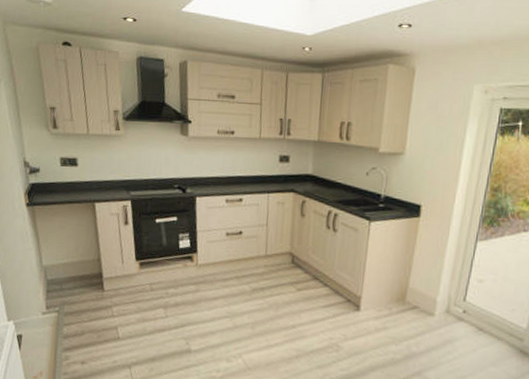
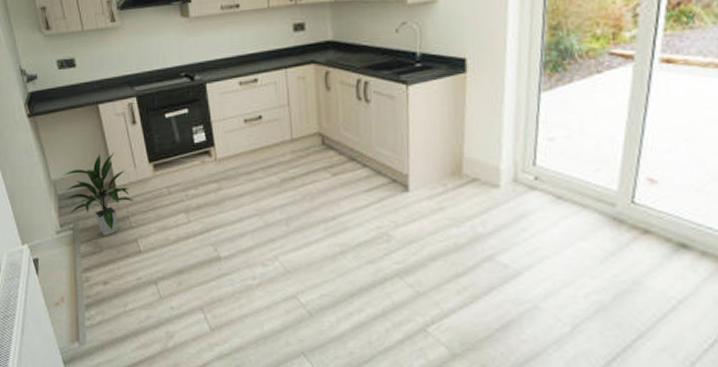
indoor plant: none [53,247,118,322] -> present [62,152,134,236]

